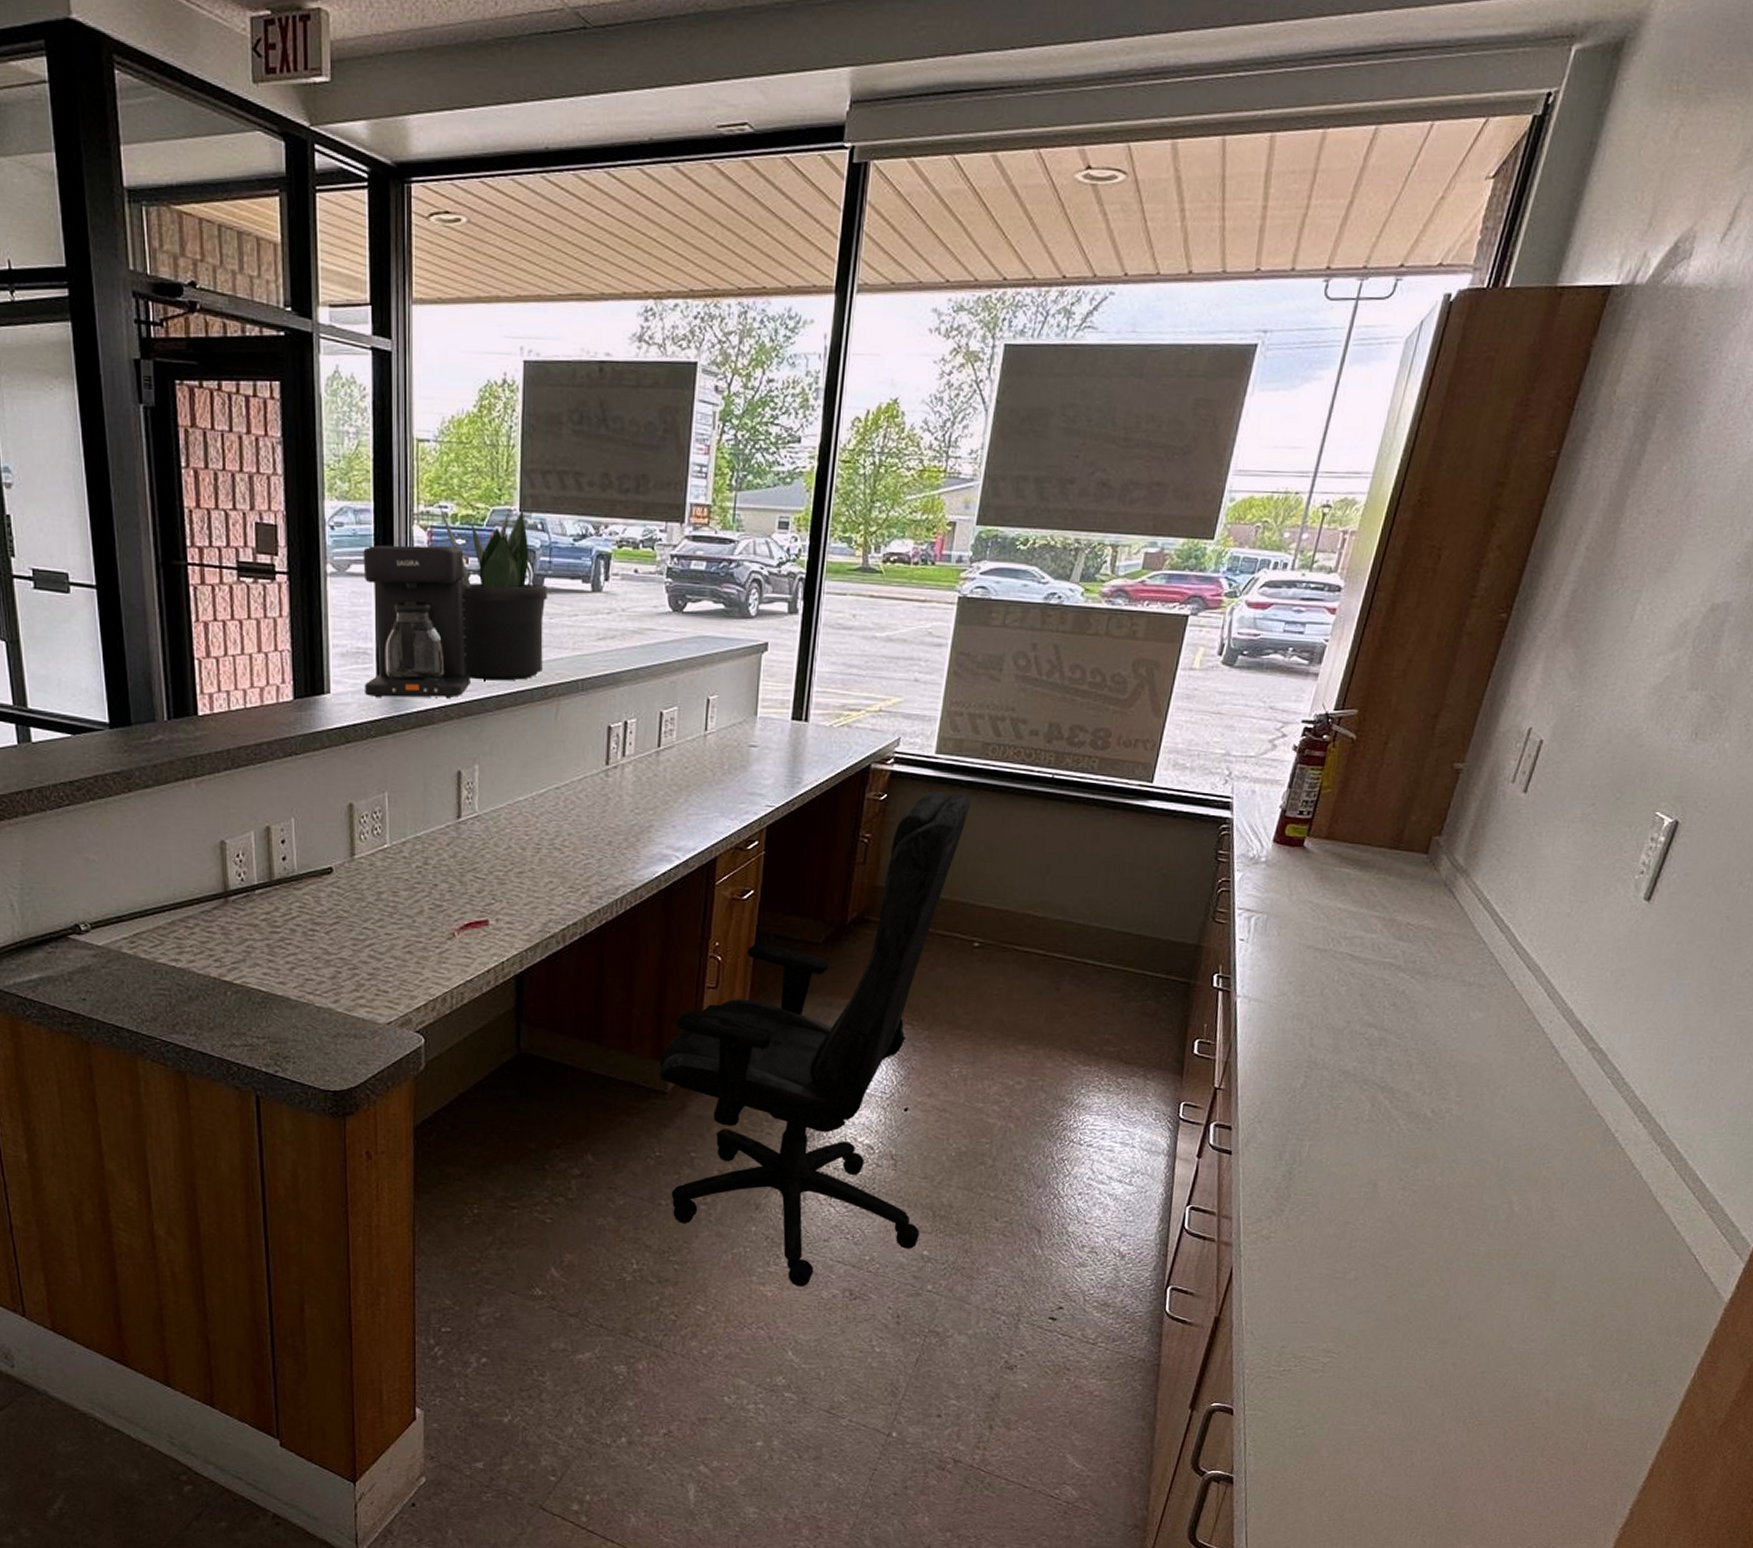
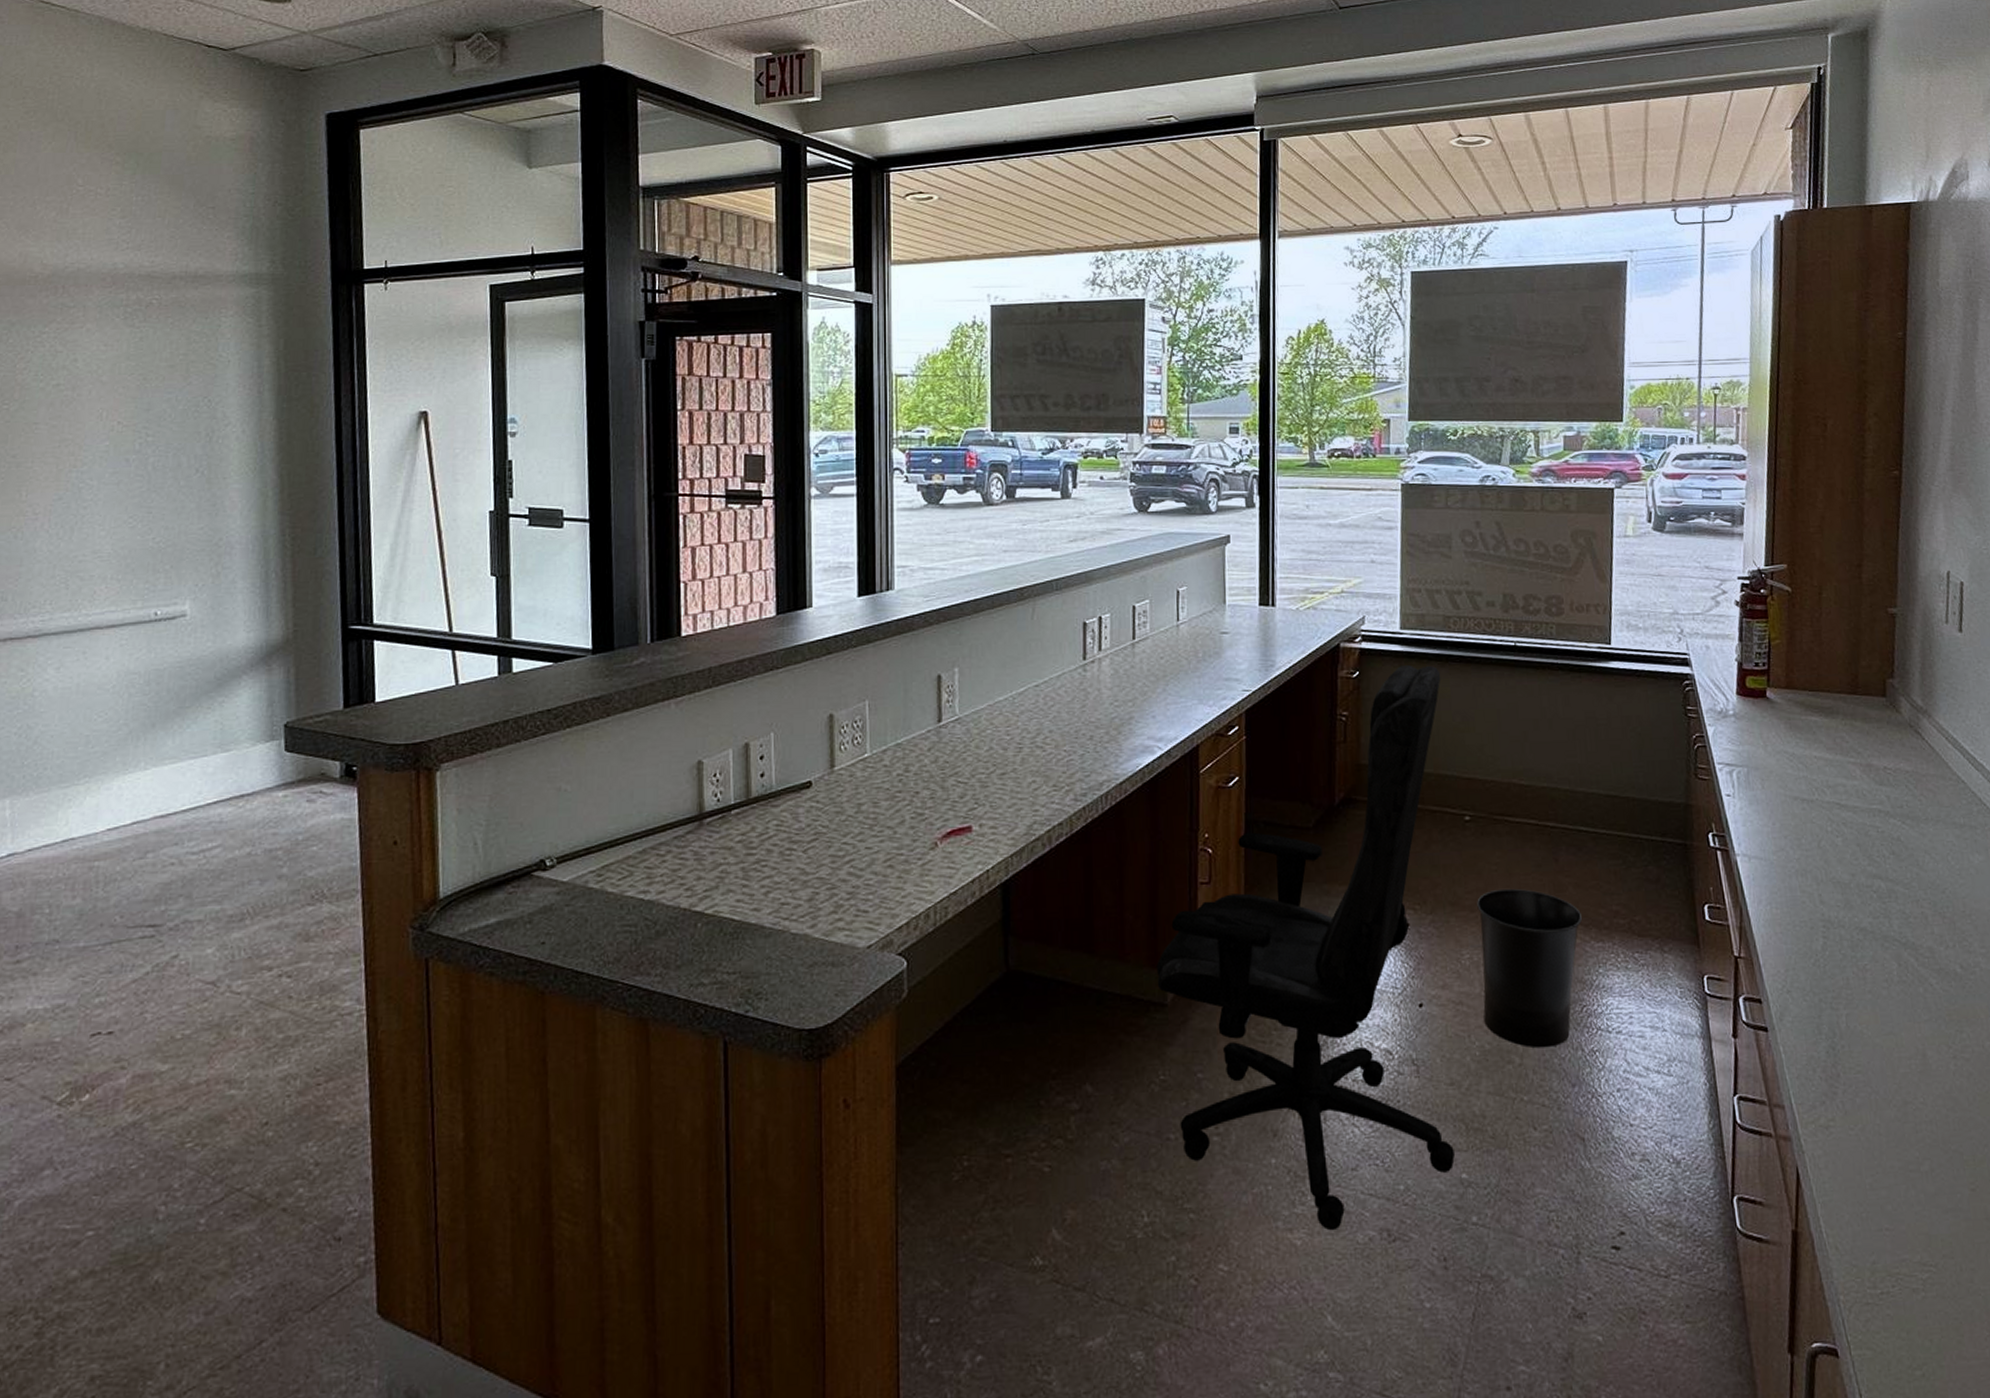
coffee maker: present [363,545,470,698] -> none [845,464,949,608]
planter: present [438,502,547,681] -> none [916,426,1019,586]
waste bin: none [964,1012,1073,1154] -> present [1477,888,1582,1048]

